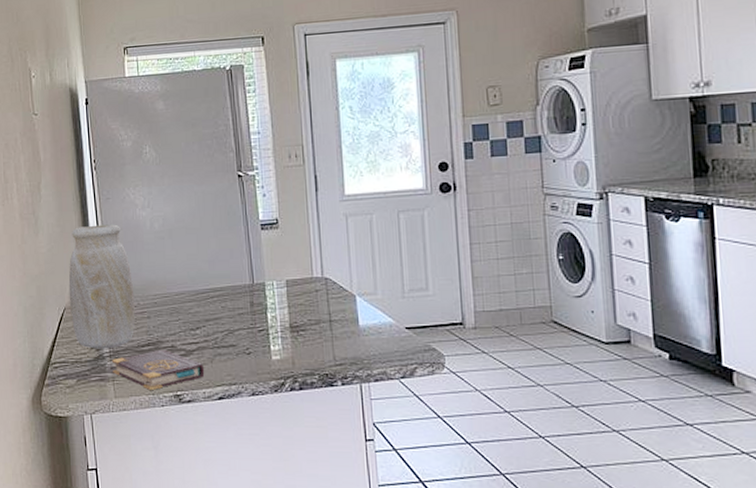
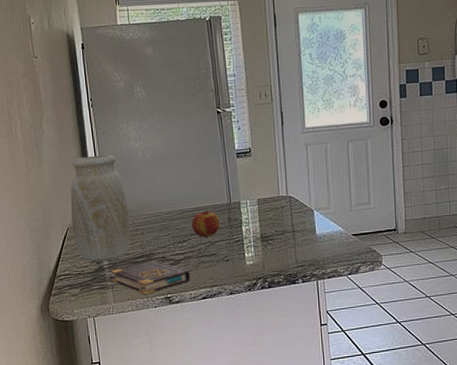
apple: none [206,291,241,324] -> present [191,210,221,237]

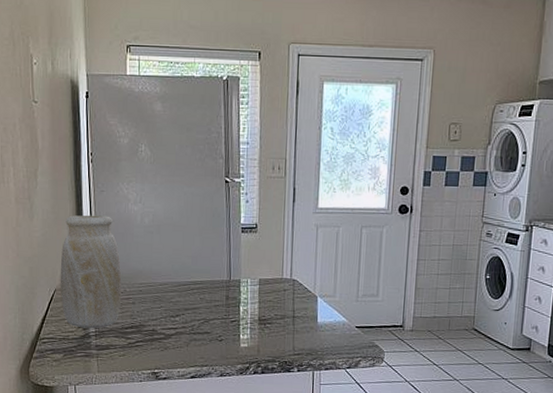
book: present [110,260,191,295] -> none [96,332,181,368]
apple: present [191,210,221,237] -> none [186,285,218,314]

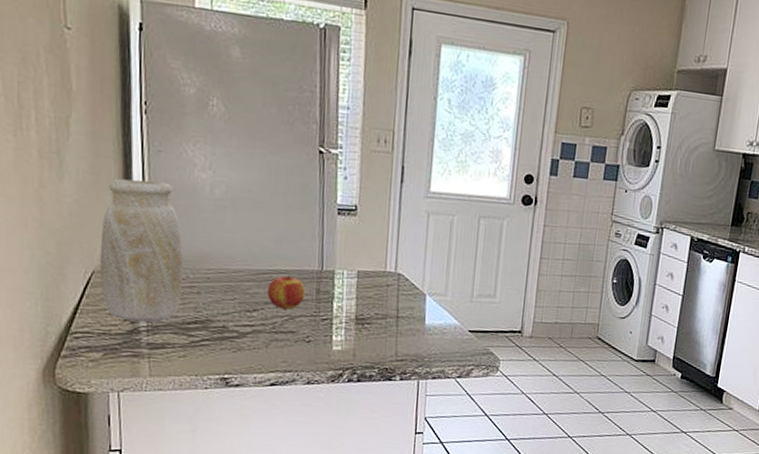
apple: none [186,285,218,314] -> present [267,274,306,310]

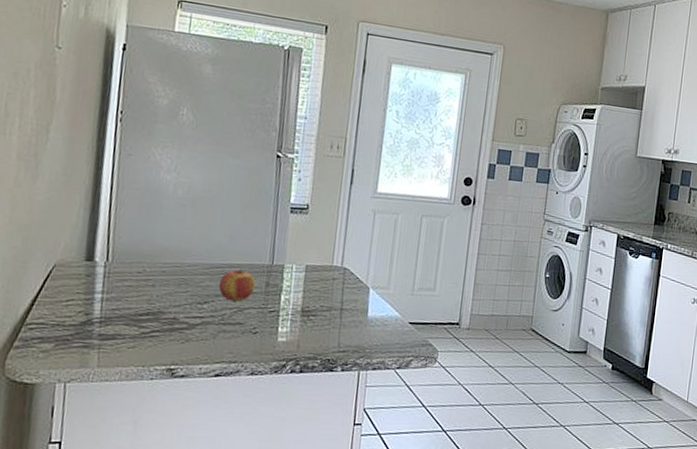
vase: present [99,178,184,323] -> none [60,179,143,314]

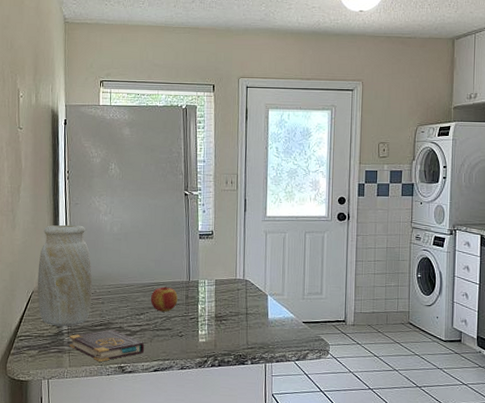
vase: none [60,179,143,314] -> present [37,224,93,327]
book: none [100,320,206,363] -> present [69,329,145,363]

